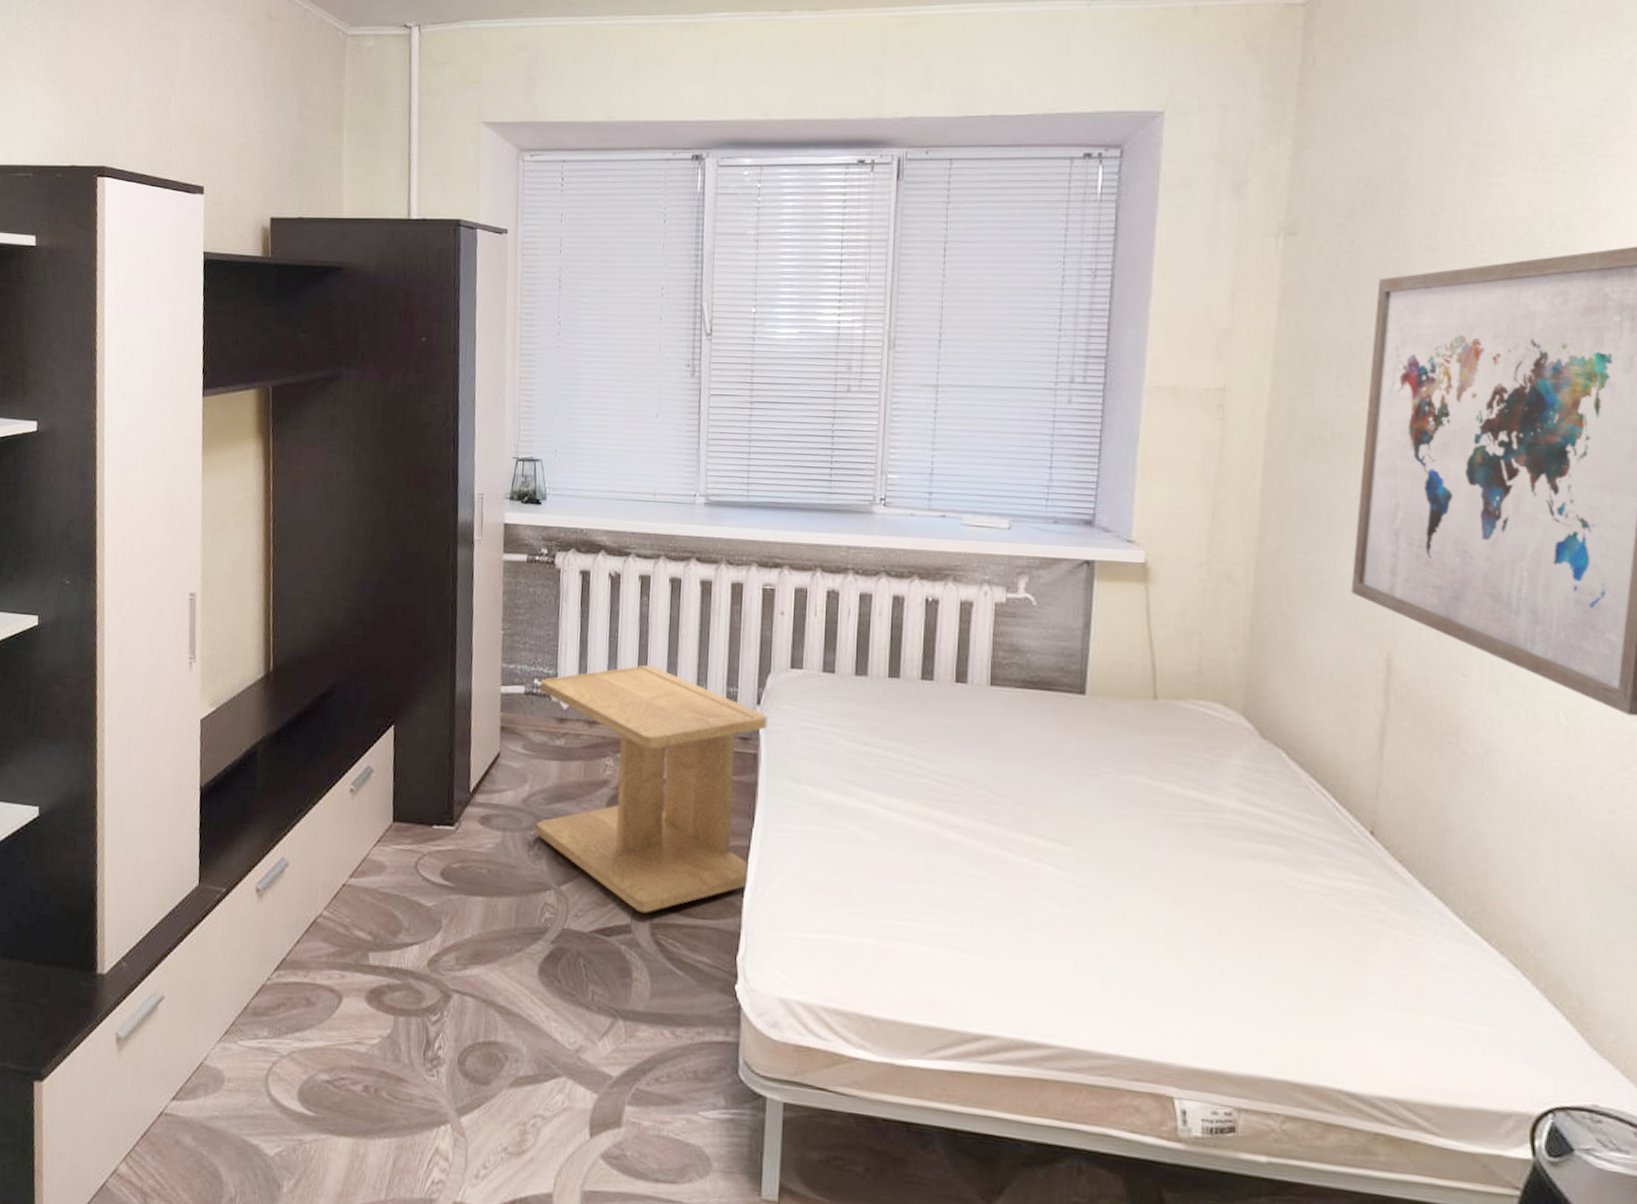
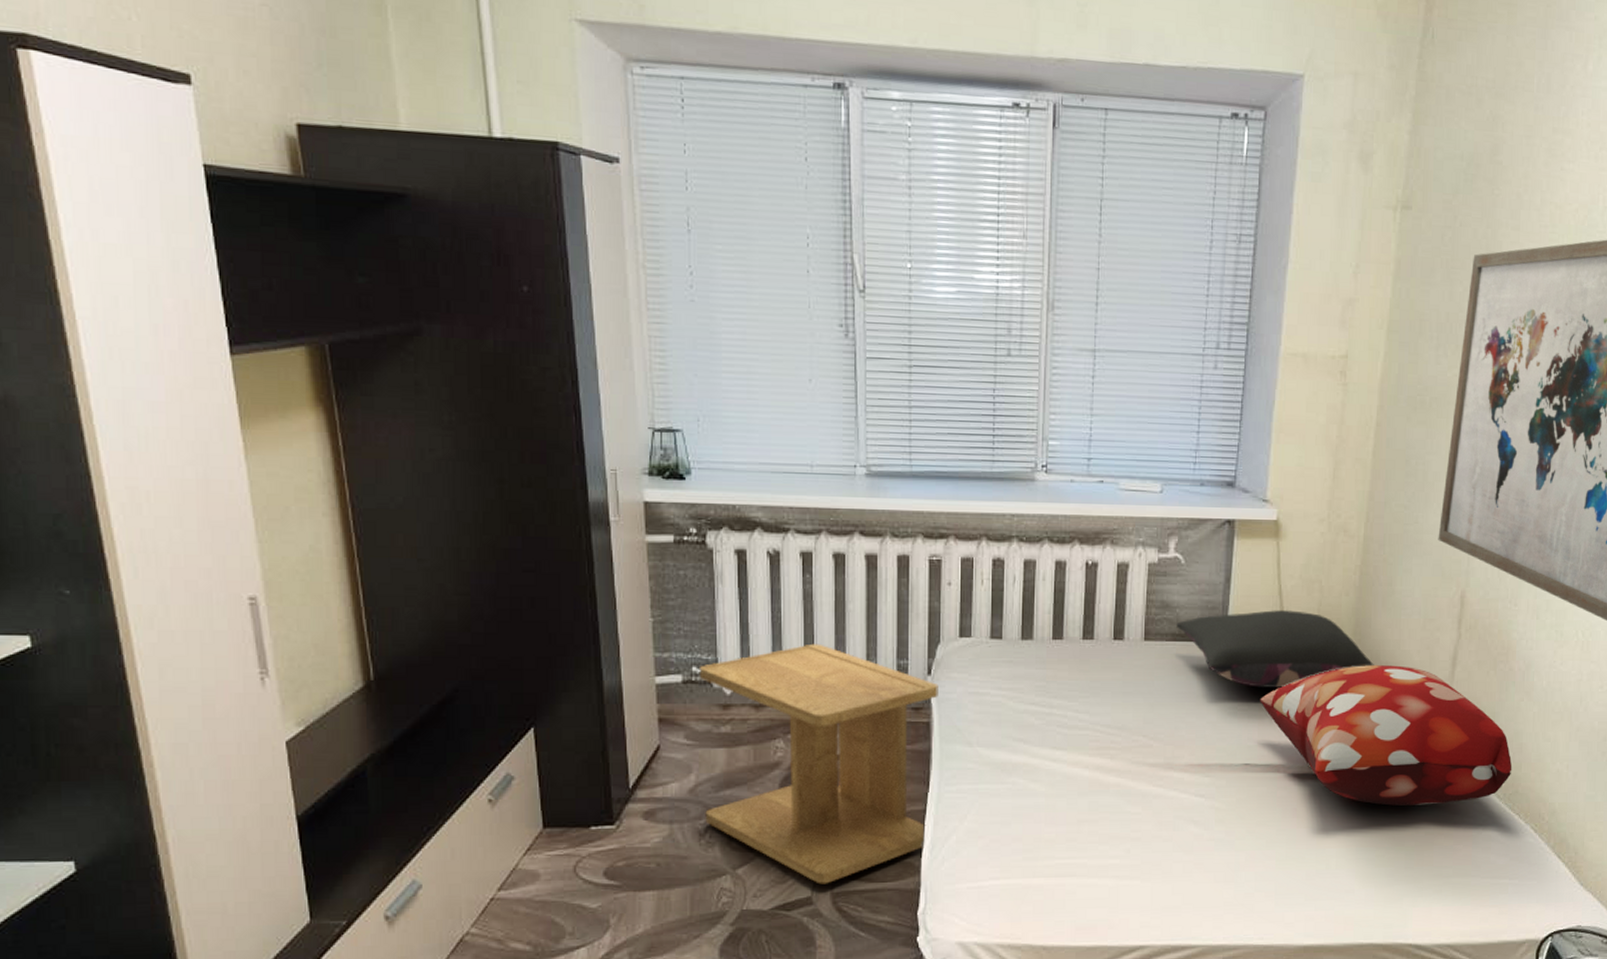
pillow: none [1027,661,1273,752] -> present [1176,610,1374,689]
decorative pillow: none [1128,733,1475,914] -> present [1260,665,1512,806]

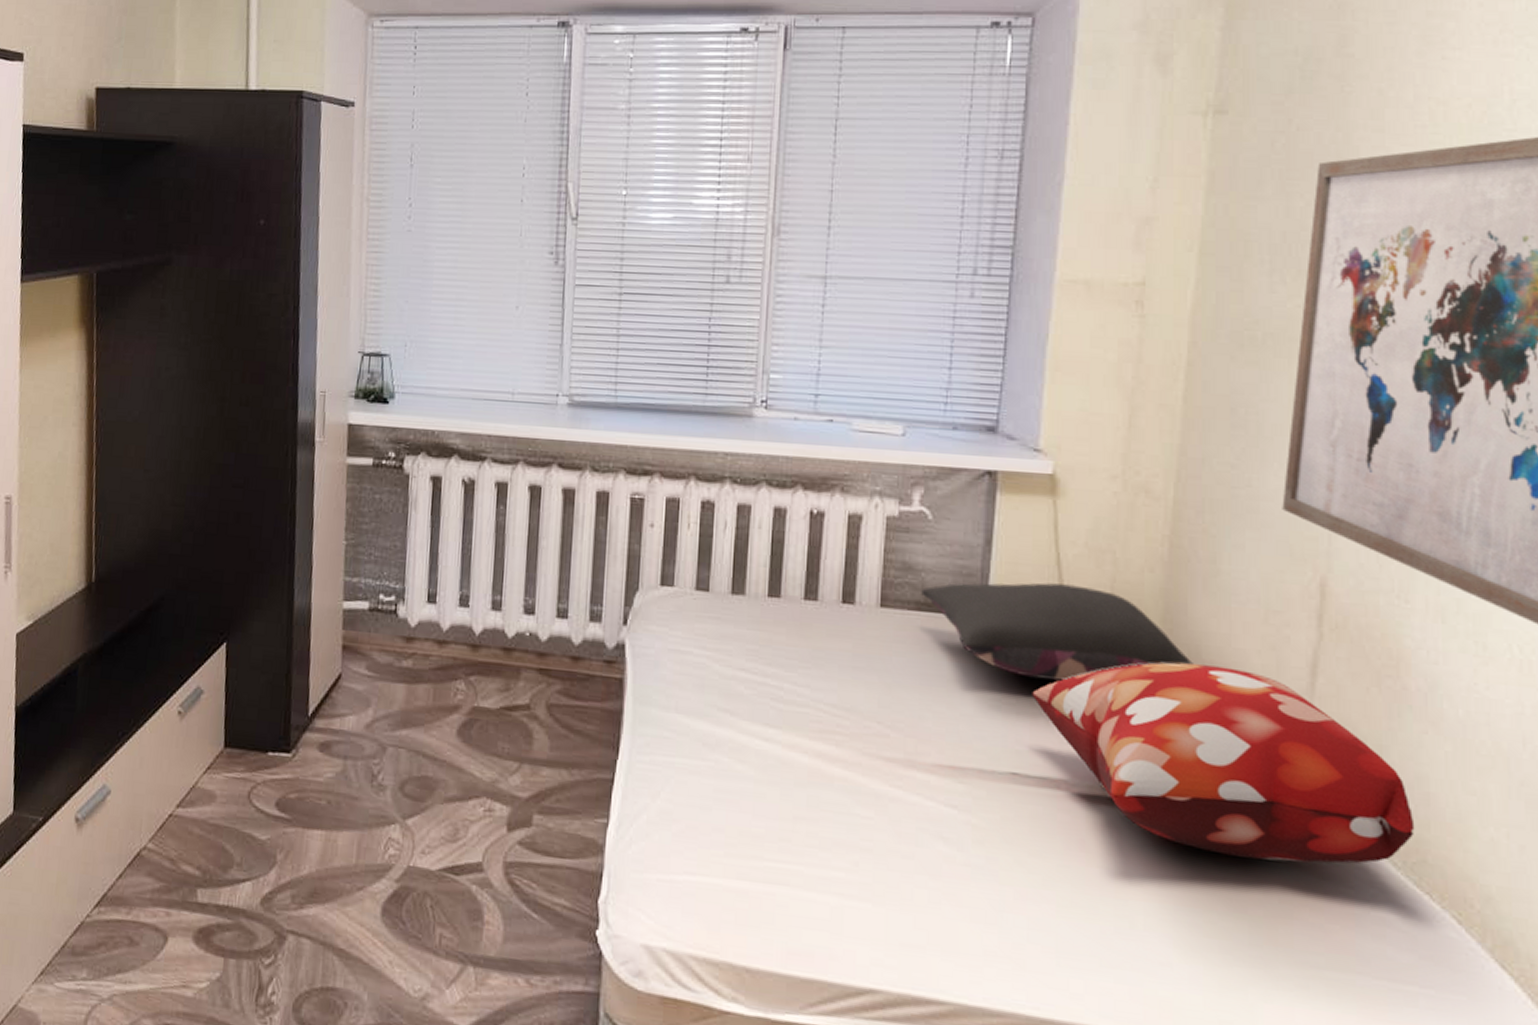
side table: present [699,643,938,884] -> none [379,580,635,851]

